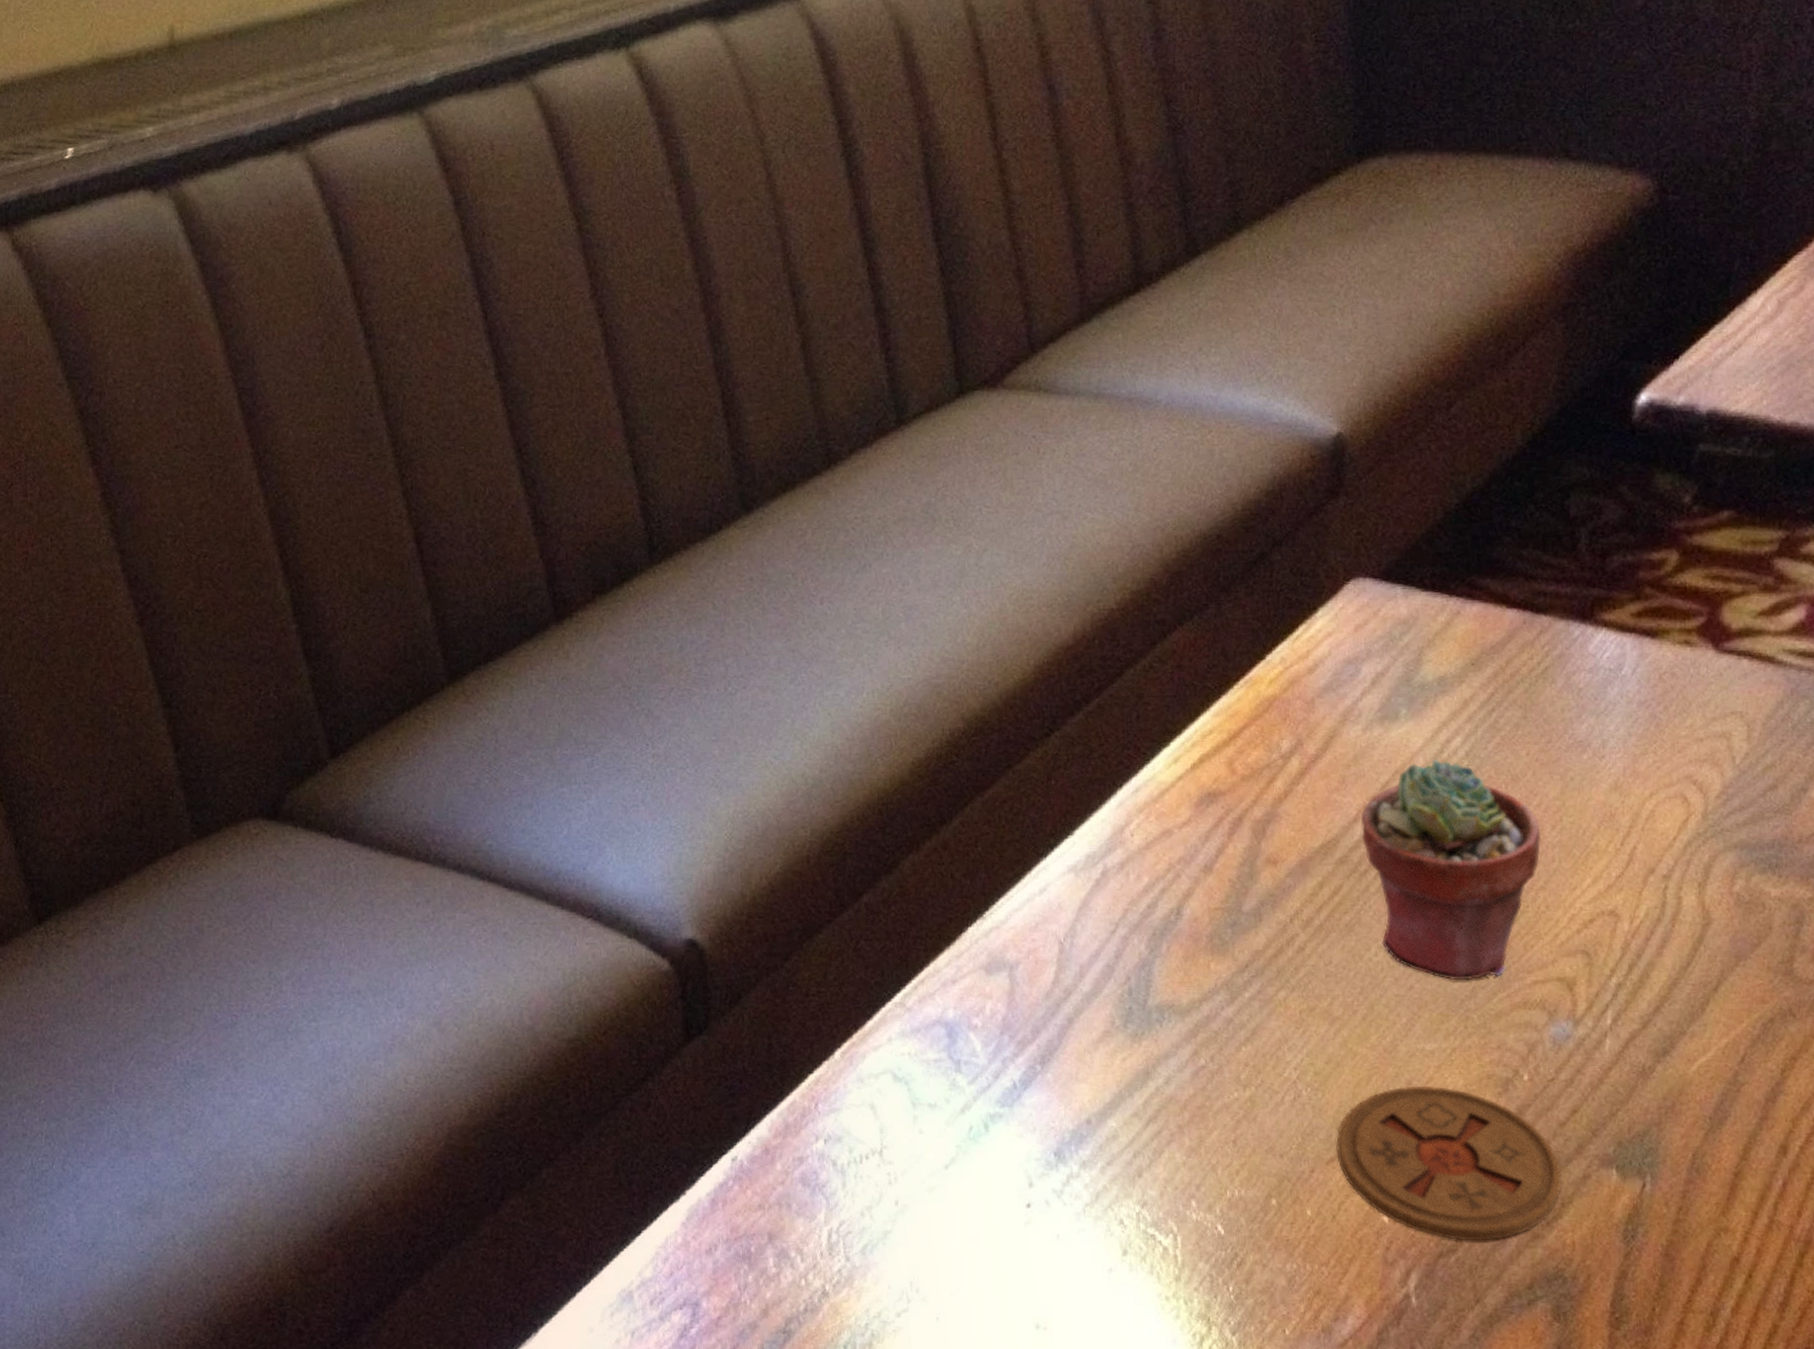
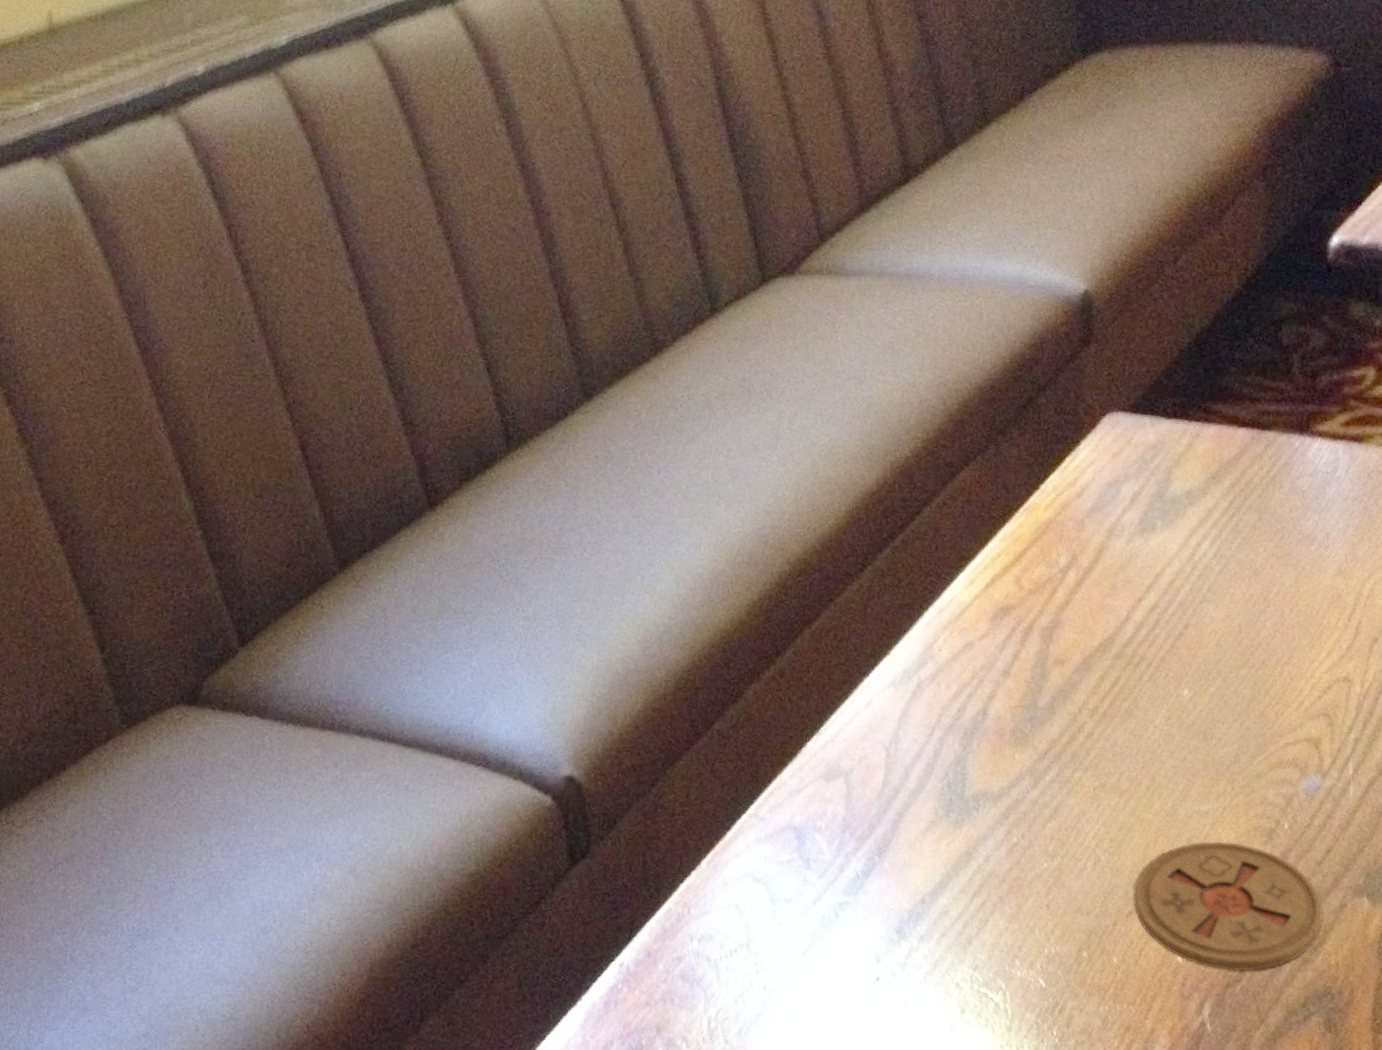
potted succulent: present [1360,759,1542,981] -> none [1130,561,1283,750]

